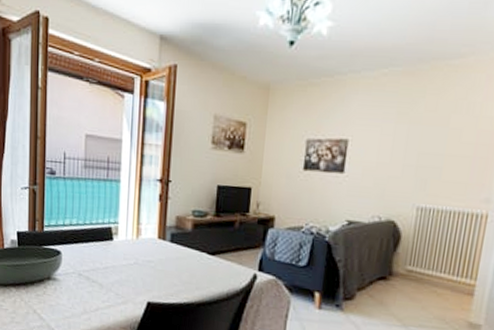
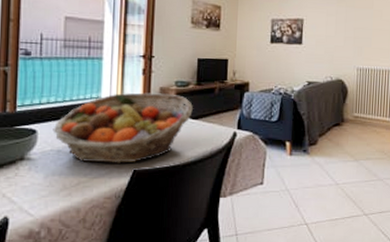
fruit basket: none [75,219,211,295] -> present [53,92,194,163]

